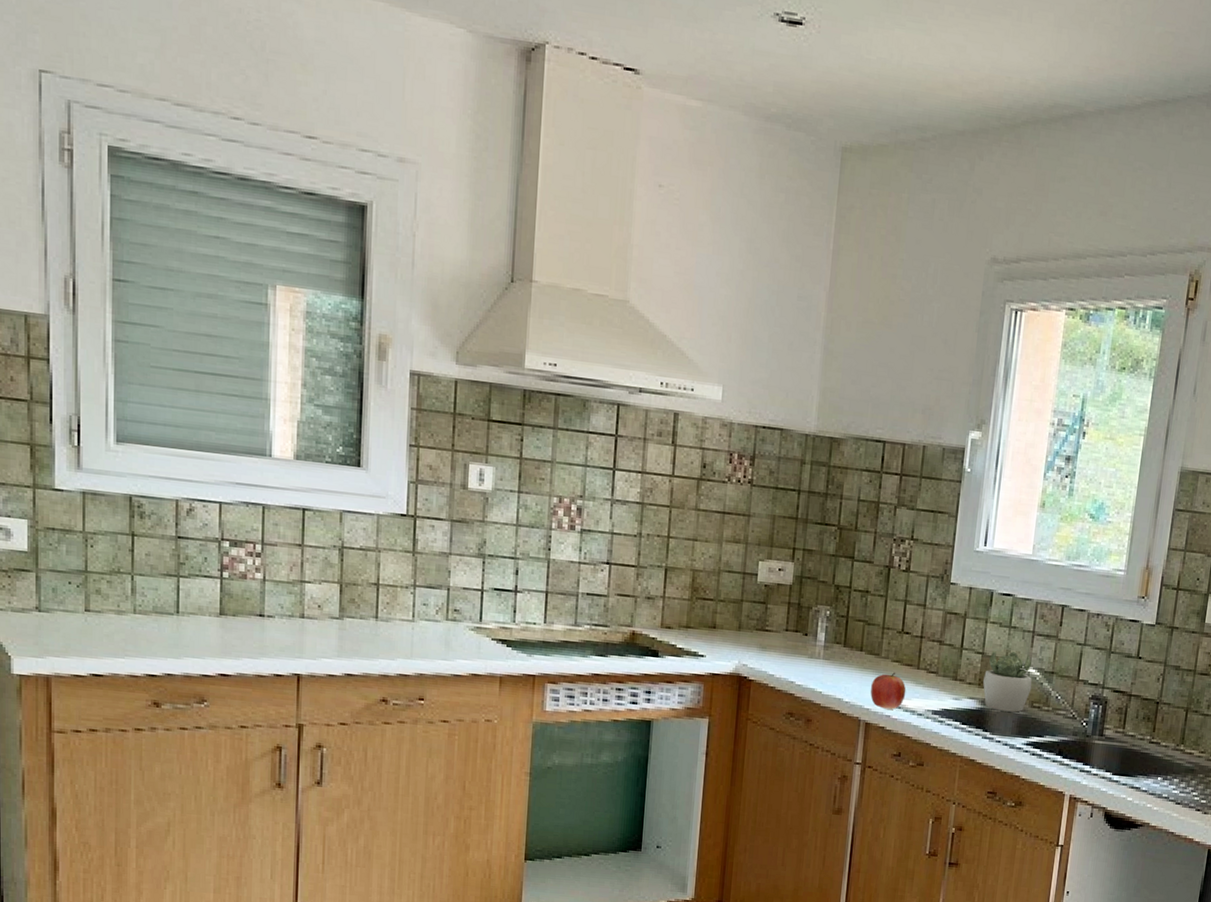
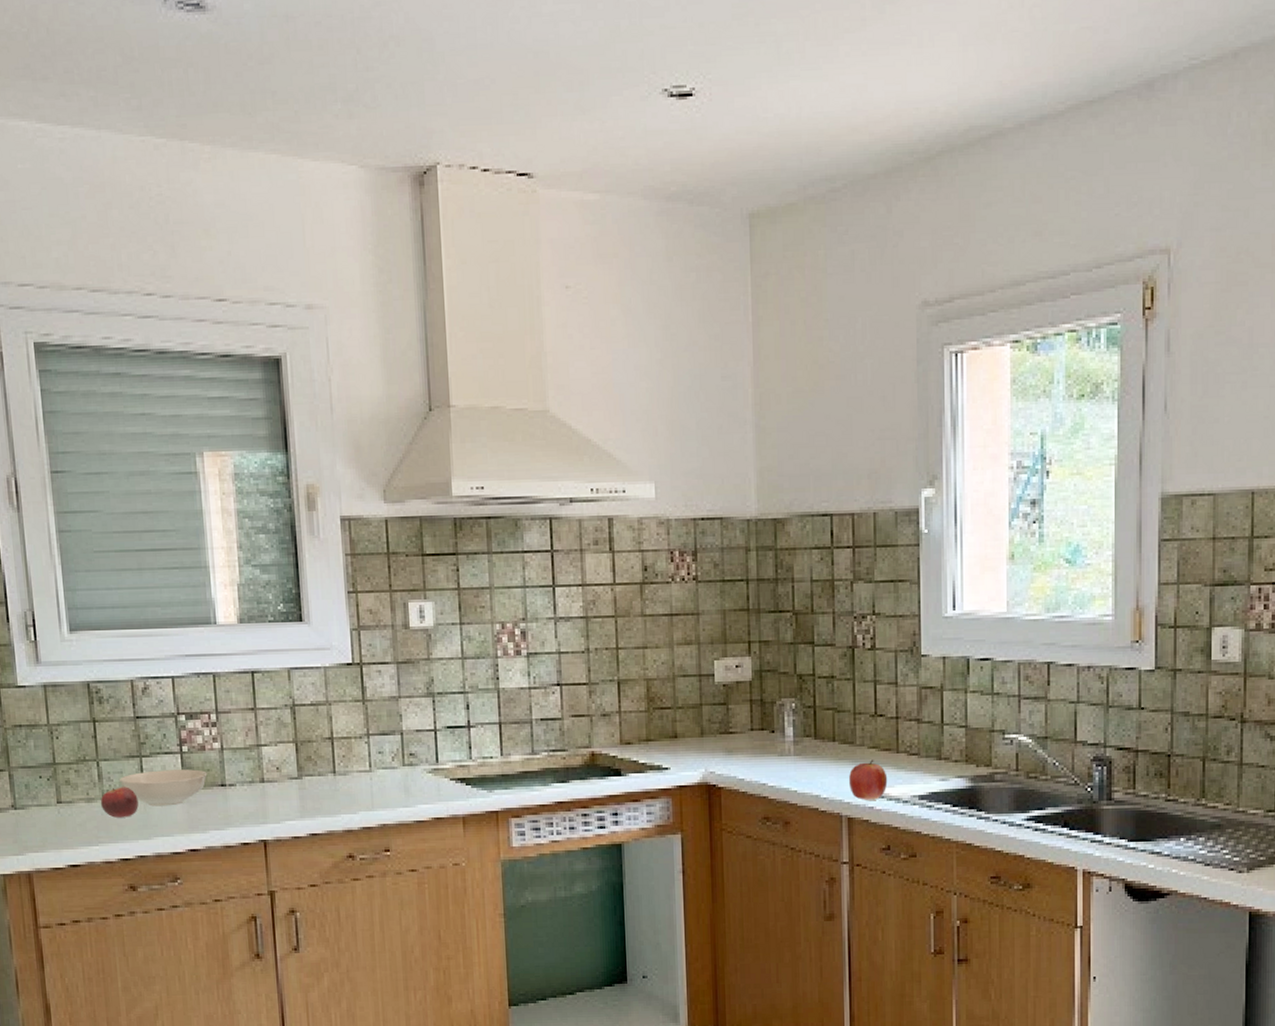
fruit: none [131,603,171,635] -> present [100,787,139,818]
bowl: none [152,591,246,629] -> present [118,769,208,807]
succulent plant: present [983,651,1032,712] -> none [971,720,1025,787]

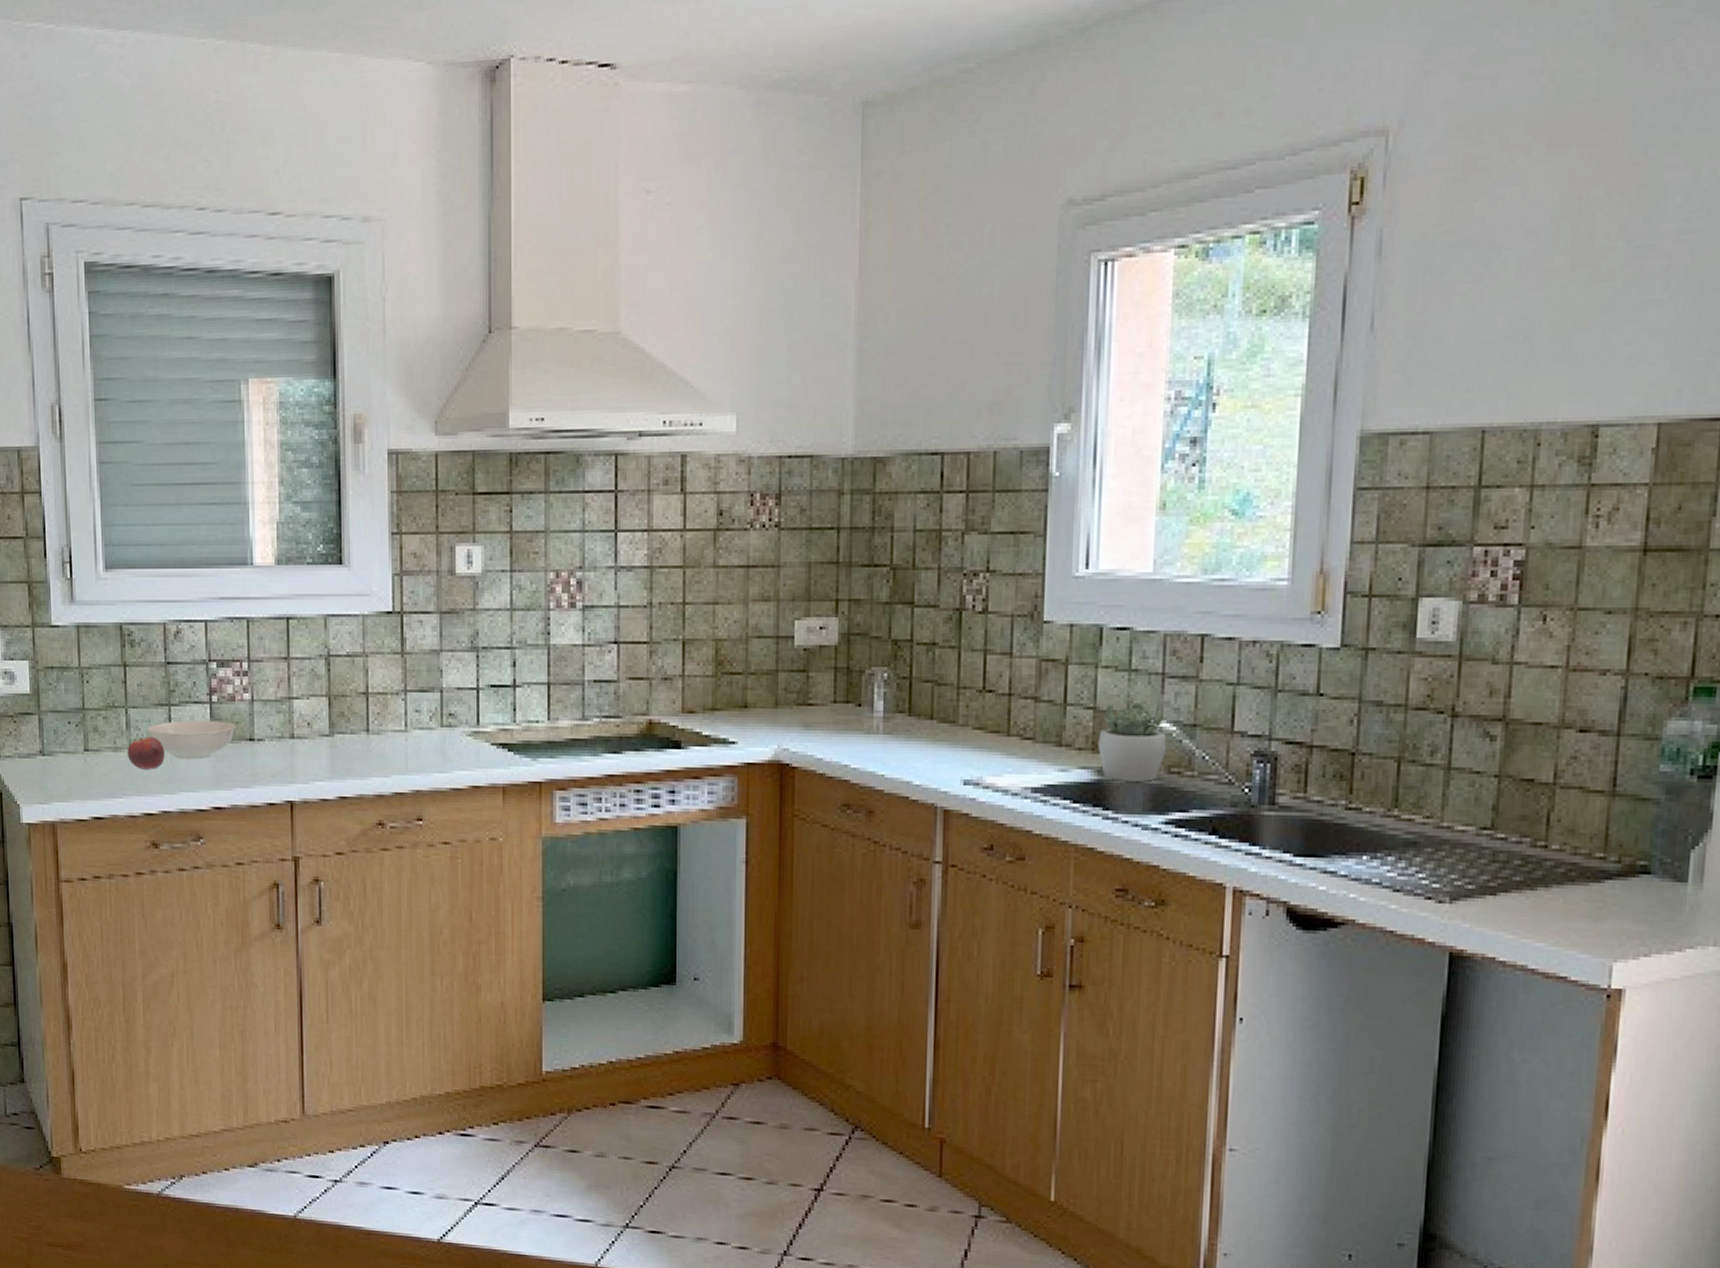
fruit: present [848,759,888,800] -> none [946,742,995,790]
succulent plant: none [971,720,1025,787] -> present [1098,702,1167,782]

